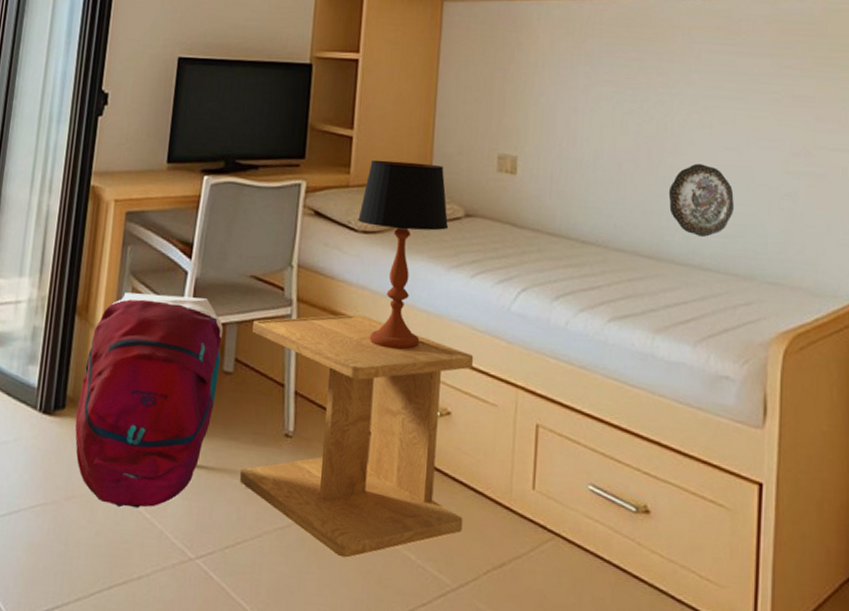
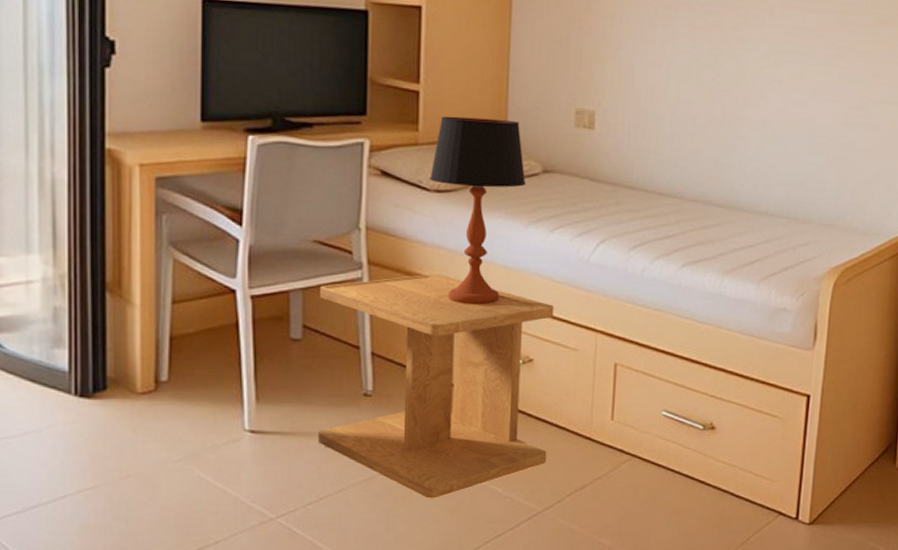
backpack: present [75,292,224,509] -> none [121,265,287,481]
decorative plate: present [668,163,734,237] -> none [739,116,798,185]

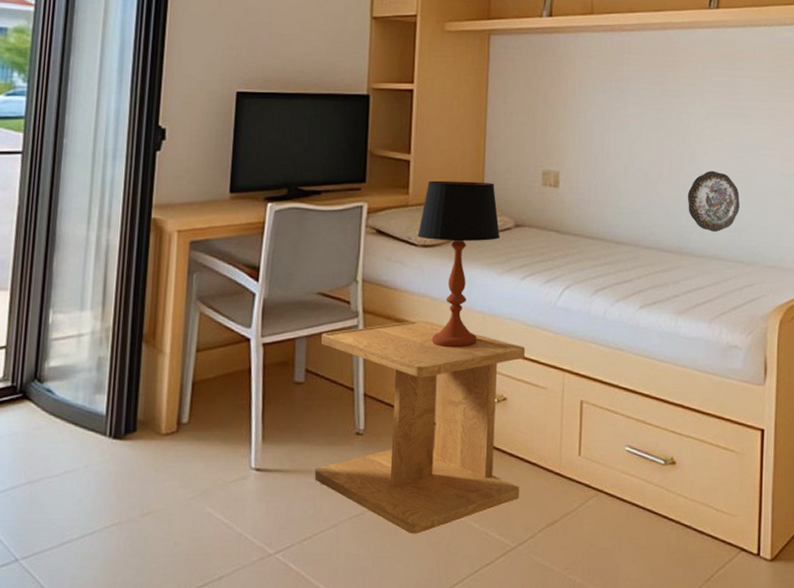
decorative plate: none [739,116,798,185] -> present [687,171,740,232]

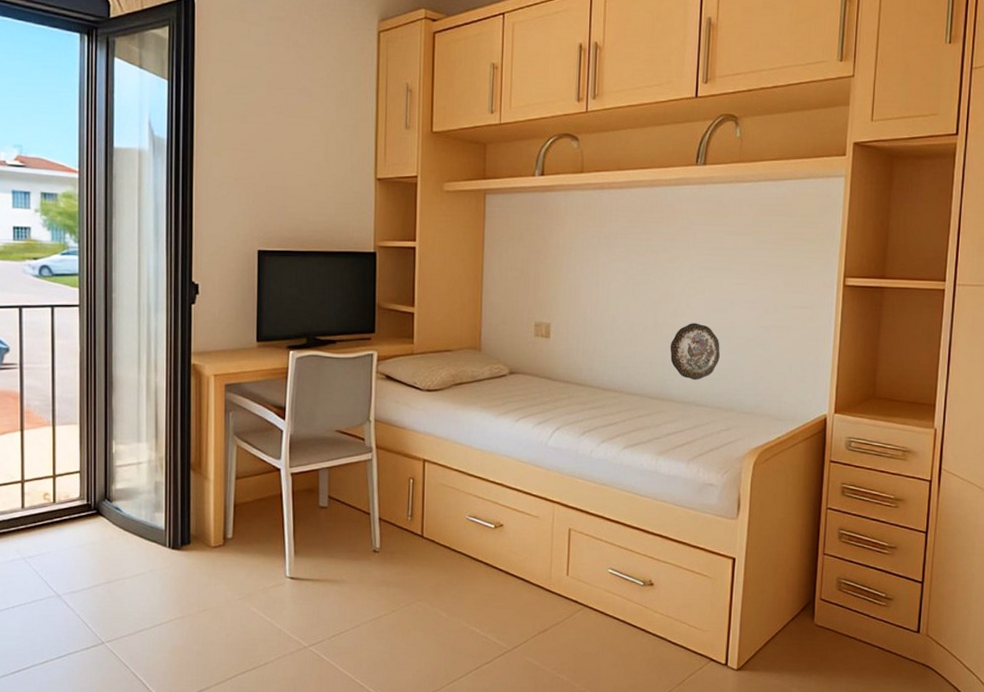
side table: present [314,320,526,534] -> none [339,455,520,636]
table lamp: present [417,180,501,348] -> none [422,331,497,480]

